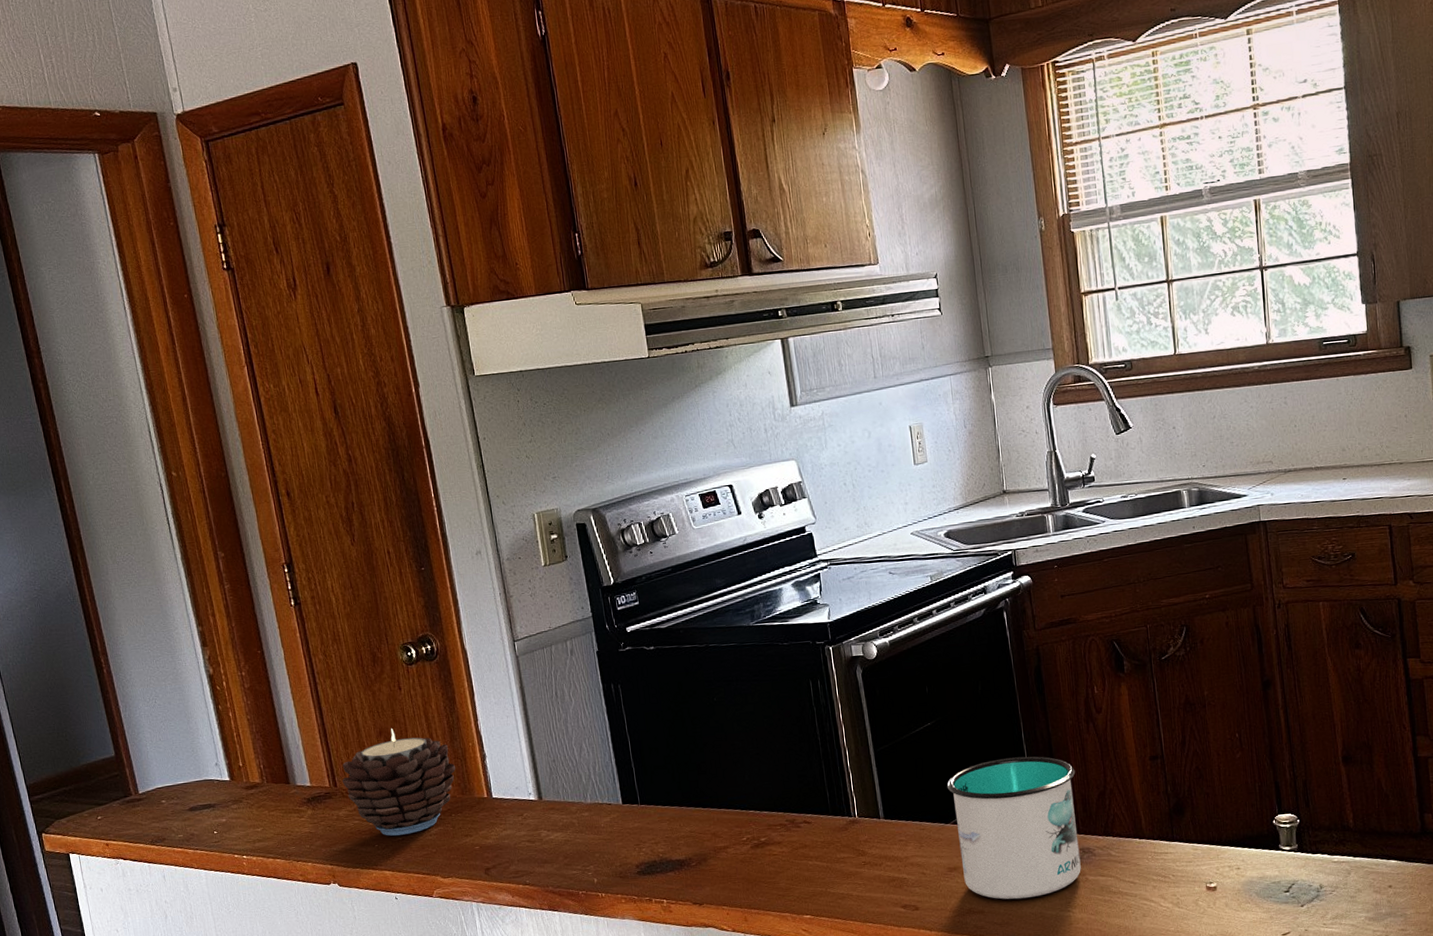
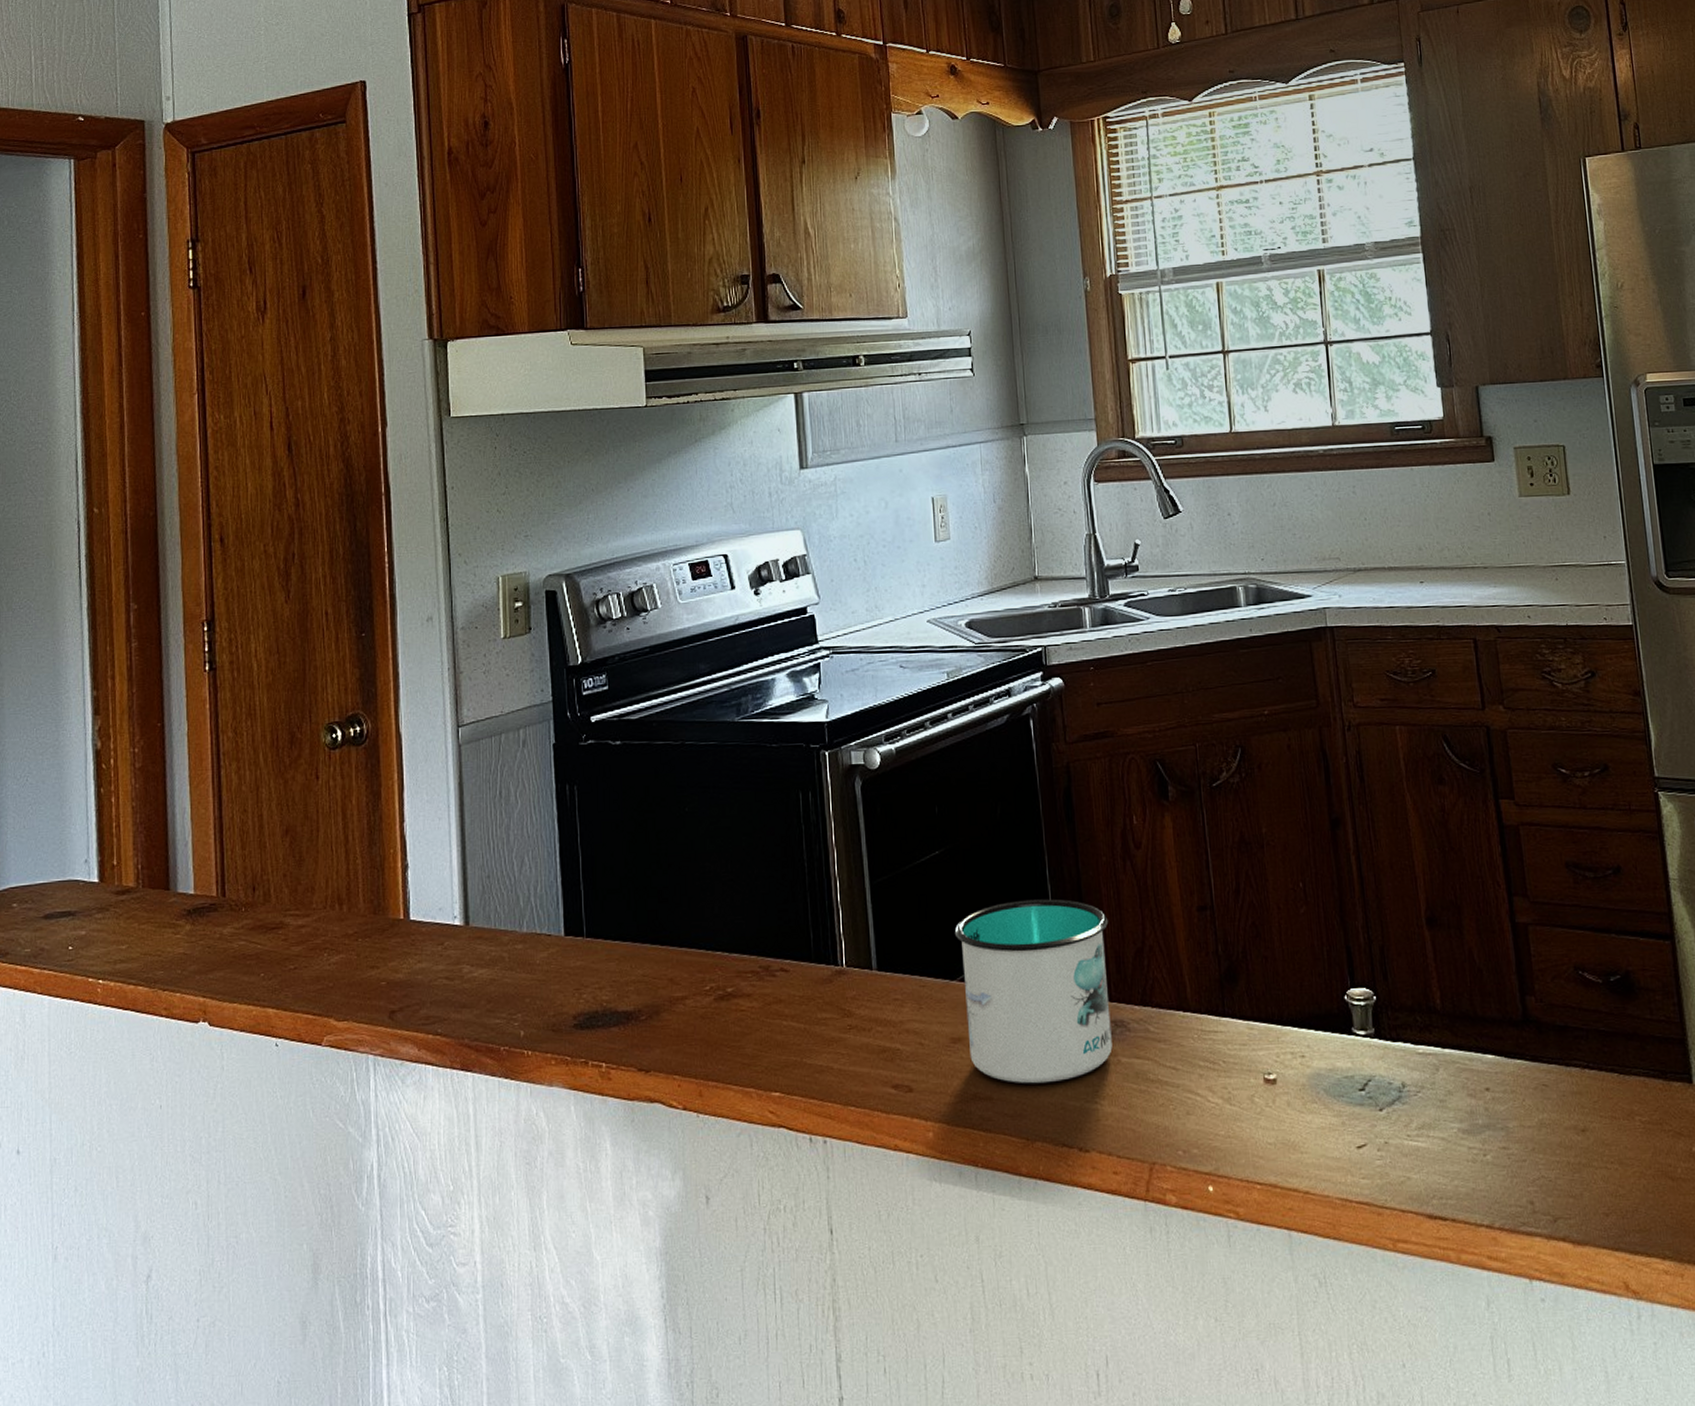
candle: present [342,729,456,836] -> none [232,827,371,963]

